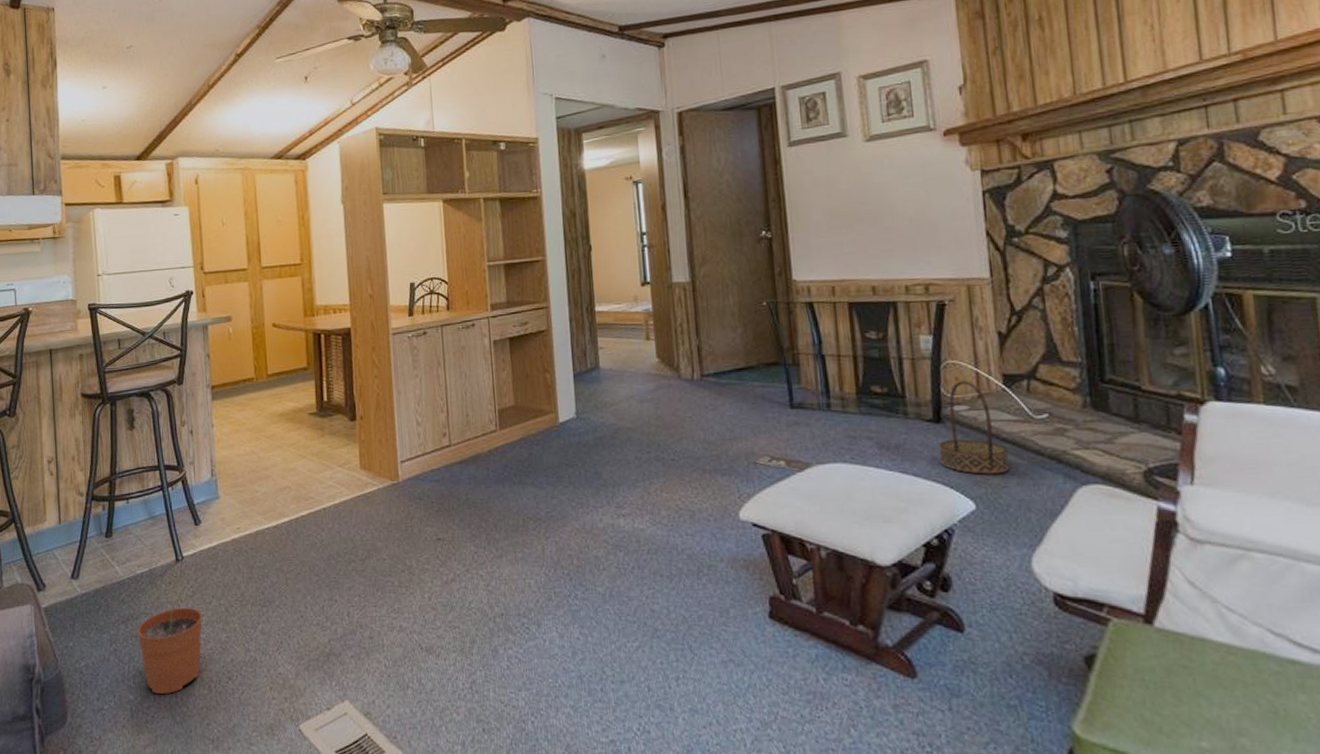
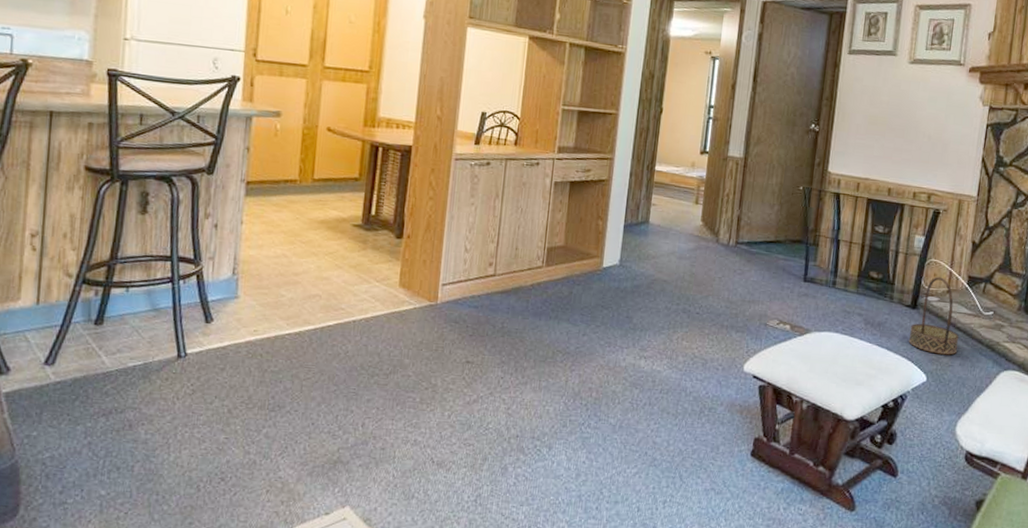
plant pot: present [137,595,202,694] -> none [120,392,200,491]

